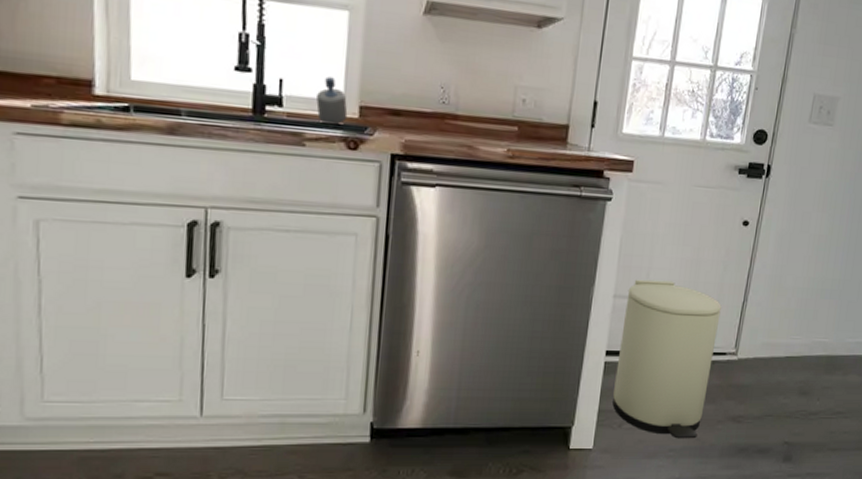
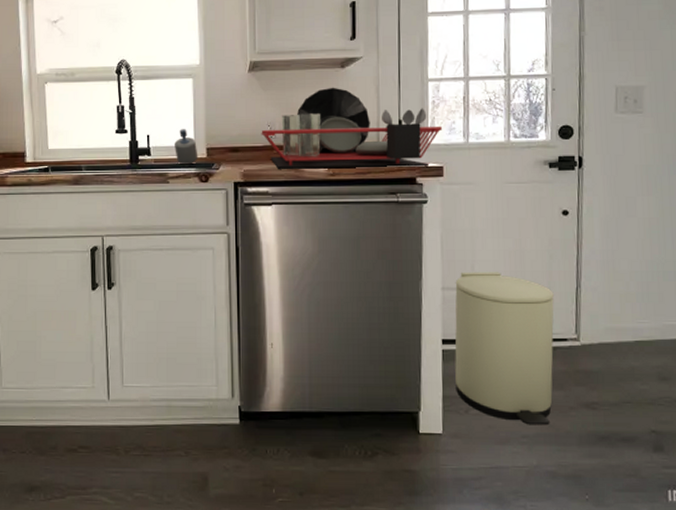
dish rack: none [431,50,639,159] -> present [261,87,442,169]

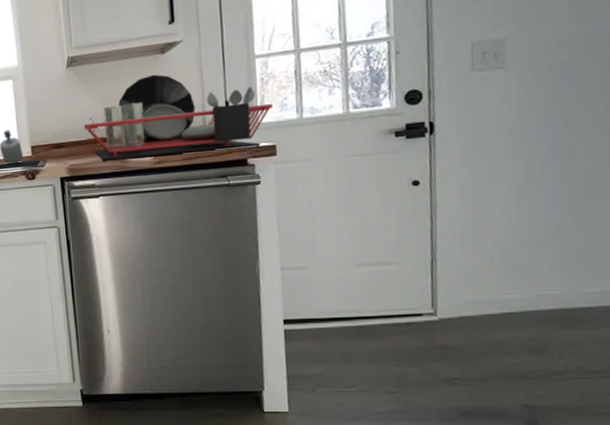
pedal bin: present [454,272,554,426] -> none [295,249,408,402]

